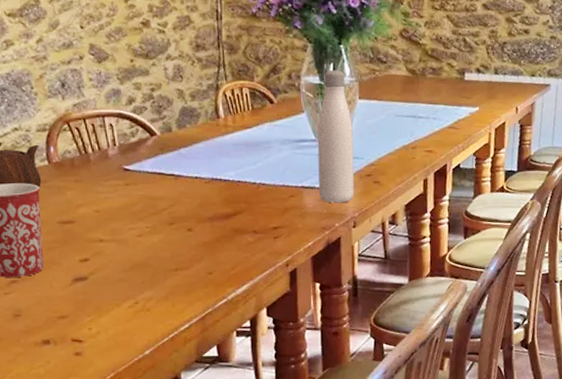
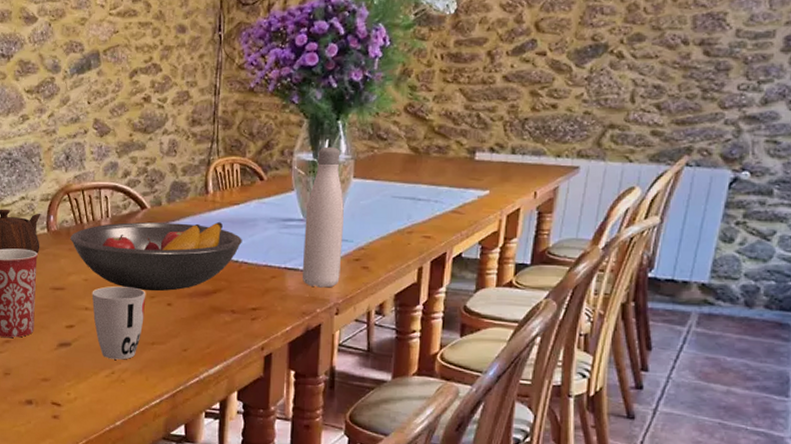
fruit bowl: none [75,146,258,218] -> present [70,222,242,291]
cup: none [105,215,165,290] -> present [92,286,145,360]

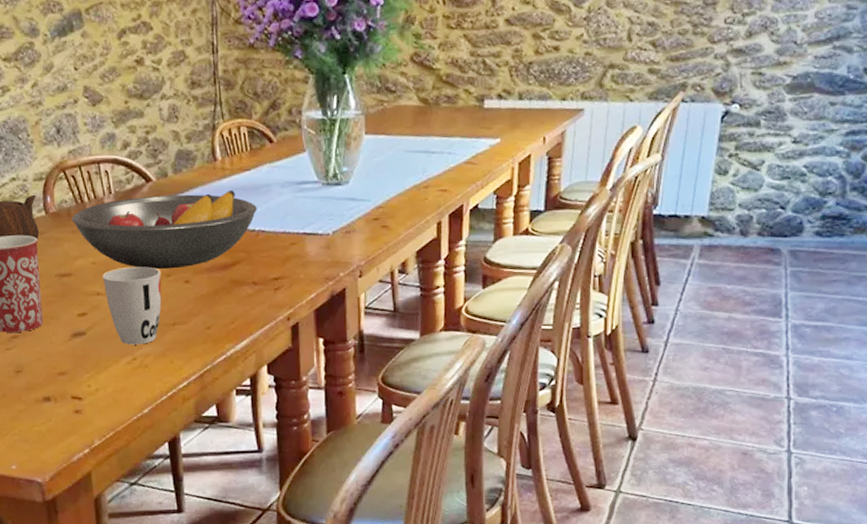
water bottle: present [302,146,344,288] -> none [320,102,361,251]

